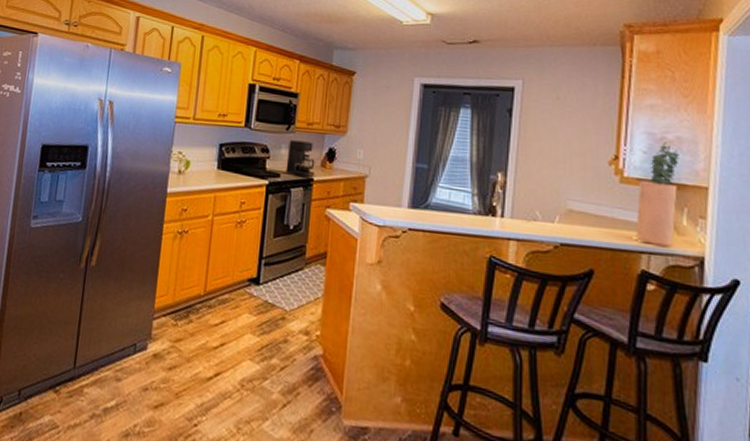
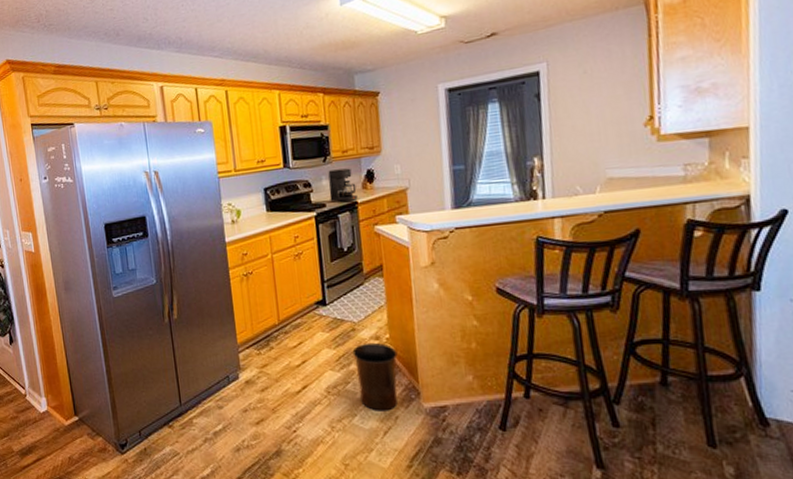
waste bin: none [276,336,325,421] -> present [352,342,398,411]
vase: present [636,142,680,248] -> none [676,91,718,194]

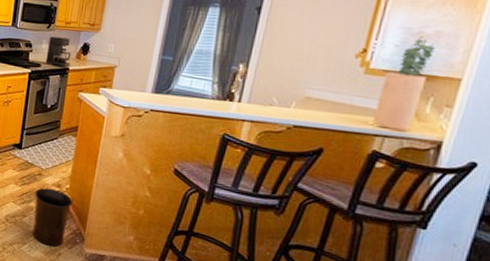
vase: none [676,91,718,194] -> present [372,36,436,132]

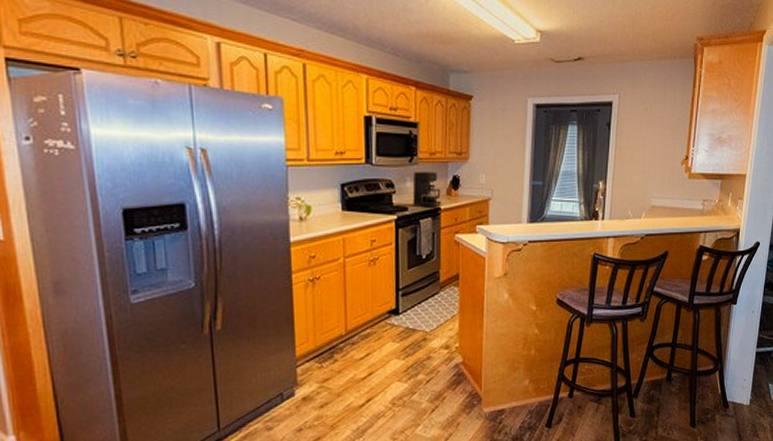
waste bin: present [33,187,73,247] -> none [421,351,465,419]
vase: present [372,36,436,132] -> none [697,141,729,226]

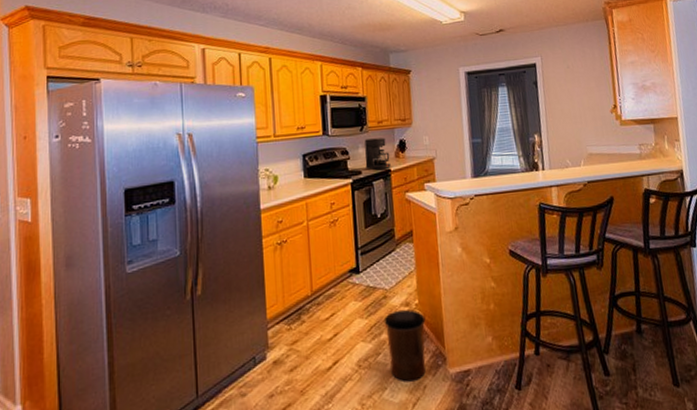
waste bin: none [421,351,465,419] -> present [384,309,426,382]

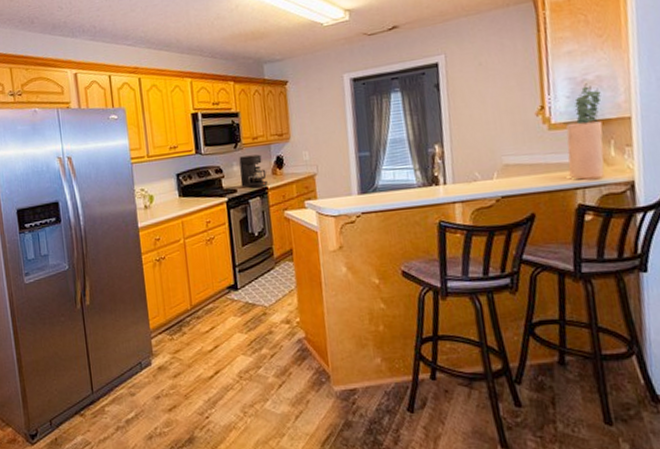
waste bin: present [384,309,426,382] -> none [264,326,309,395]
vase: none [633,88,662,169] -> present [566,83,605,180]

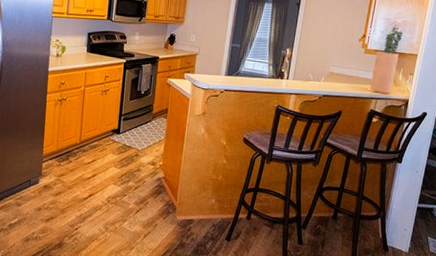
coffee maker: present [239,154,268,188] -> none [138,29,160,56]

